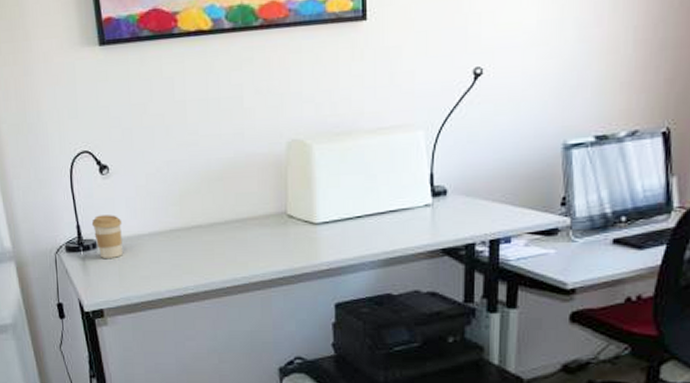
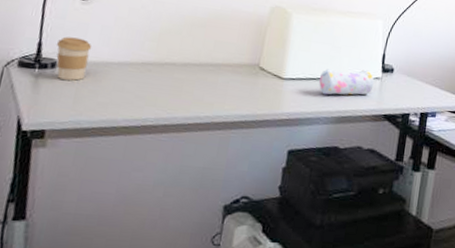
pencil case: none [356,197,424,236] -> present [318,69,374,95]

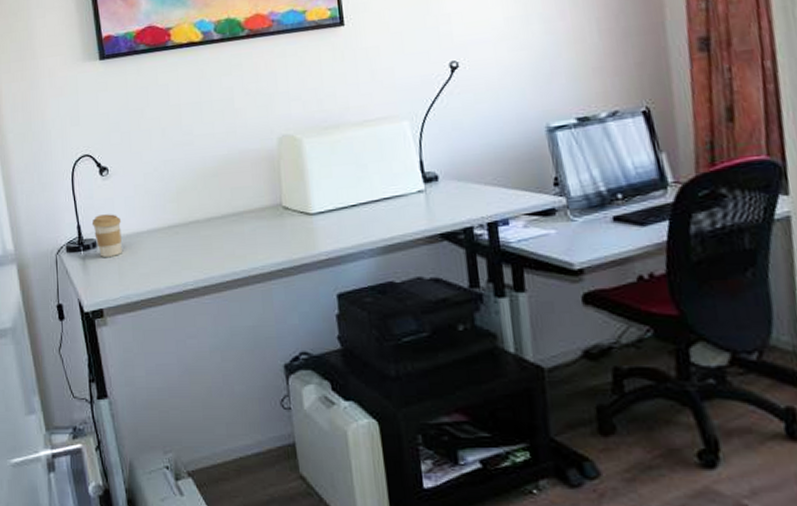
pencil case: present [318,69,374,95] -> none [350,184,418,224]

